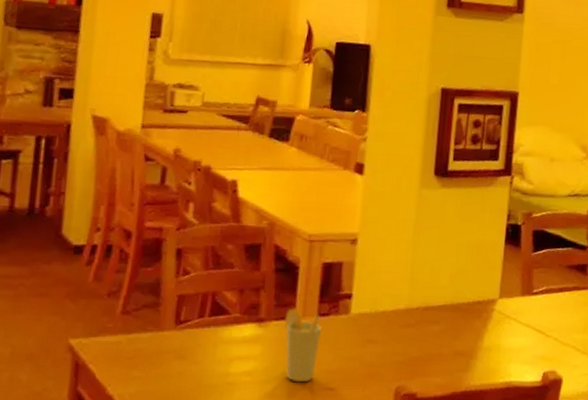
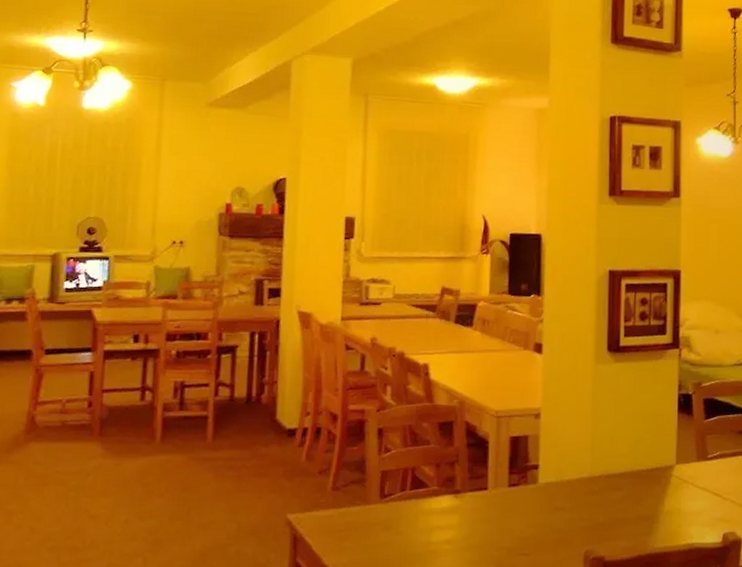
cup: present [284,308,321,383] -> none [478,479,512,549]

